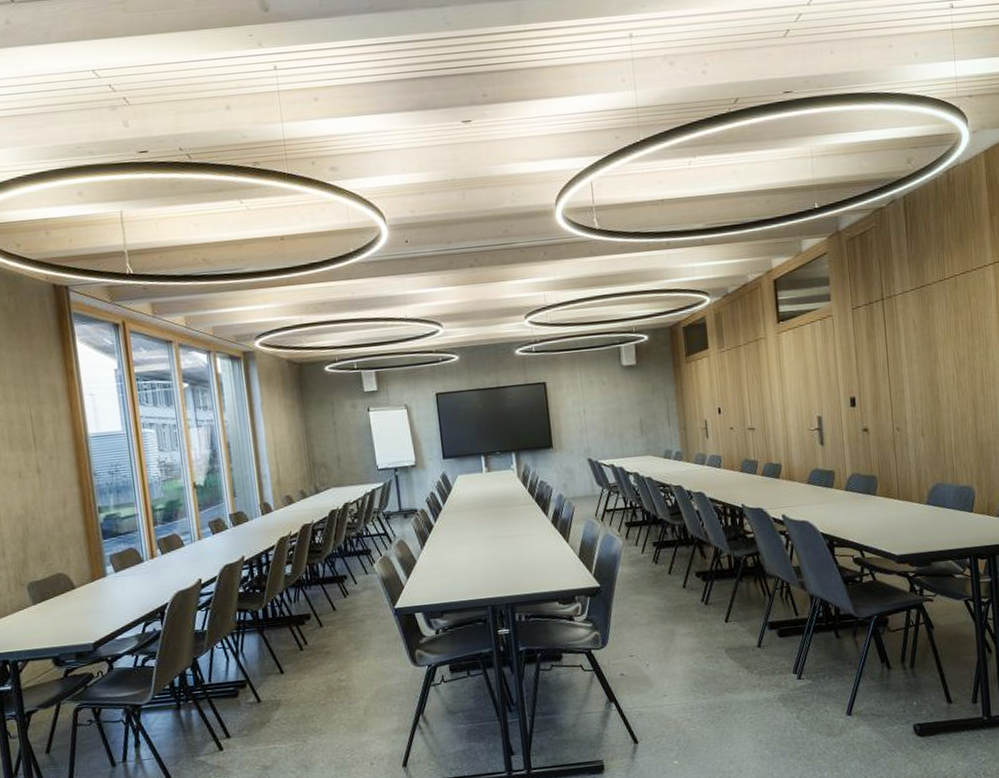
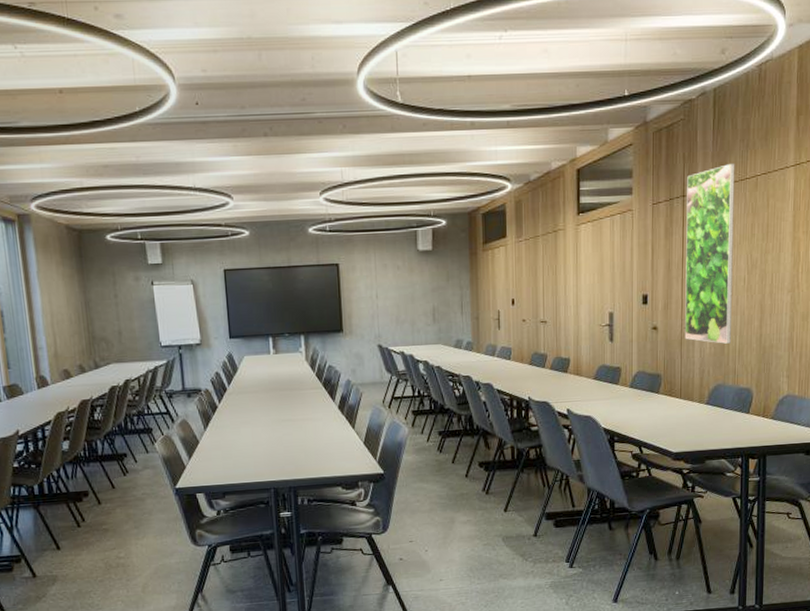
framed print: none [884,264,946,443] -> present [684,163,735,344]

